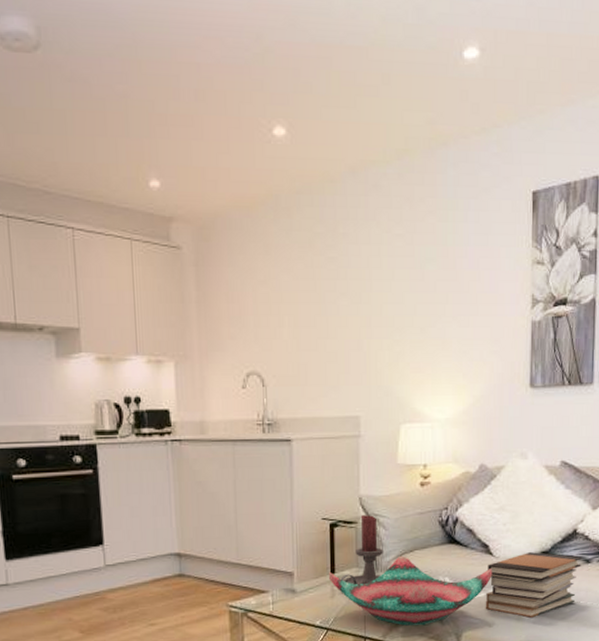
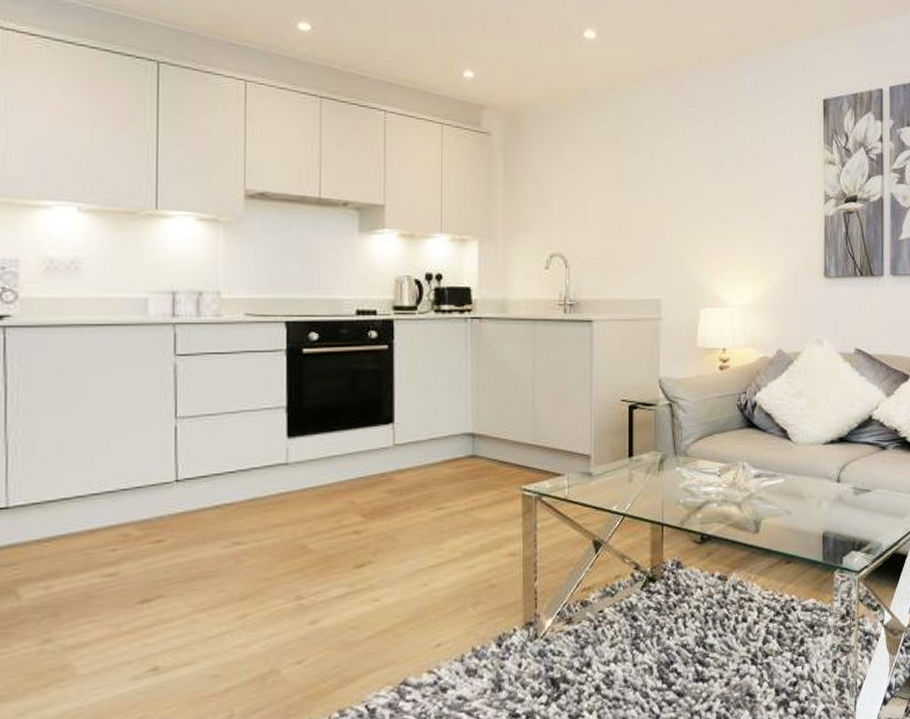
decorative bowl: present [329,556,493,626] -> none [627,440,791,513]
candle holder: present [340,515,383,586] -> none [638,397,682,470]
book stack: present [485,552,582,619] -> none [784,438,877,506]

